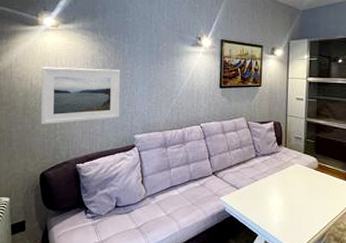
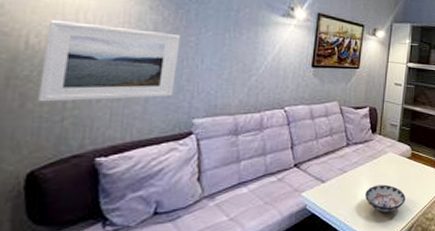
bowl: none [276,193,316,219] -> present [365,184,406,212]

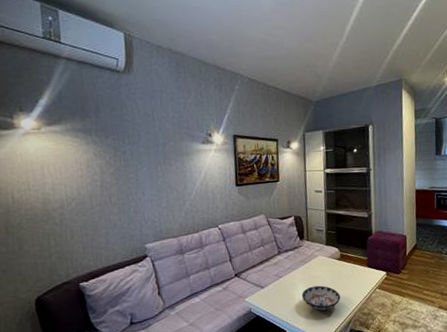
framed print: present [38,20,181,102] -> none [24,174,126,244]

